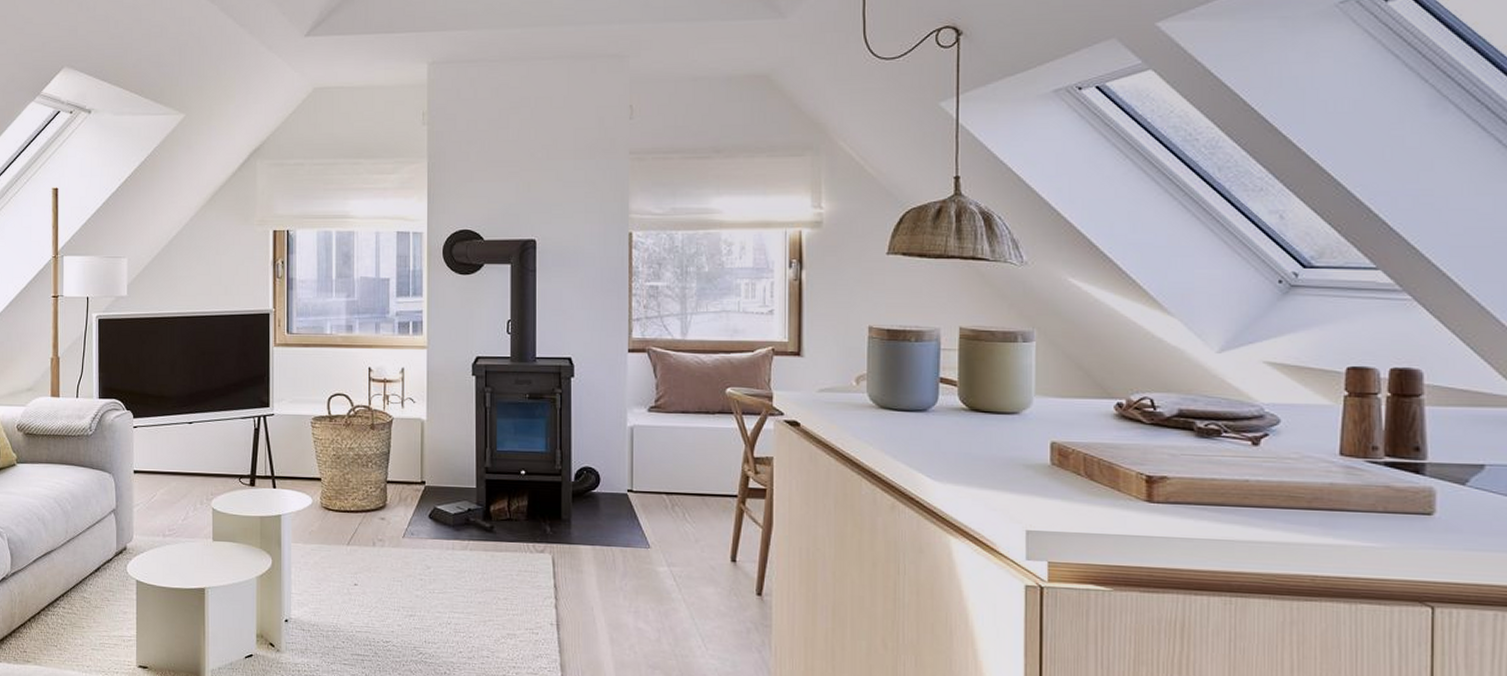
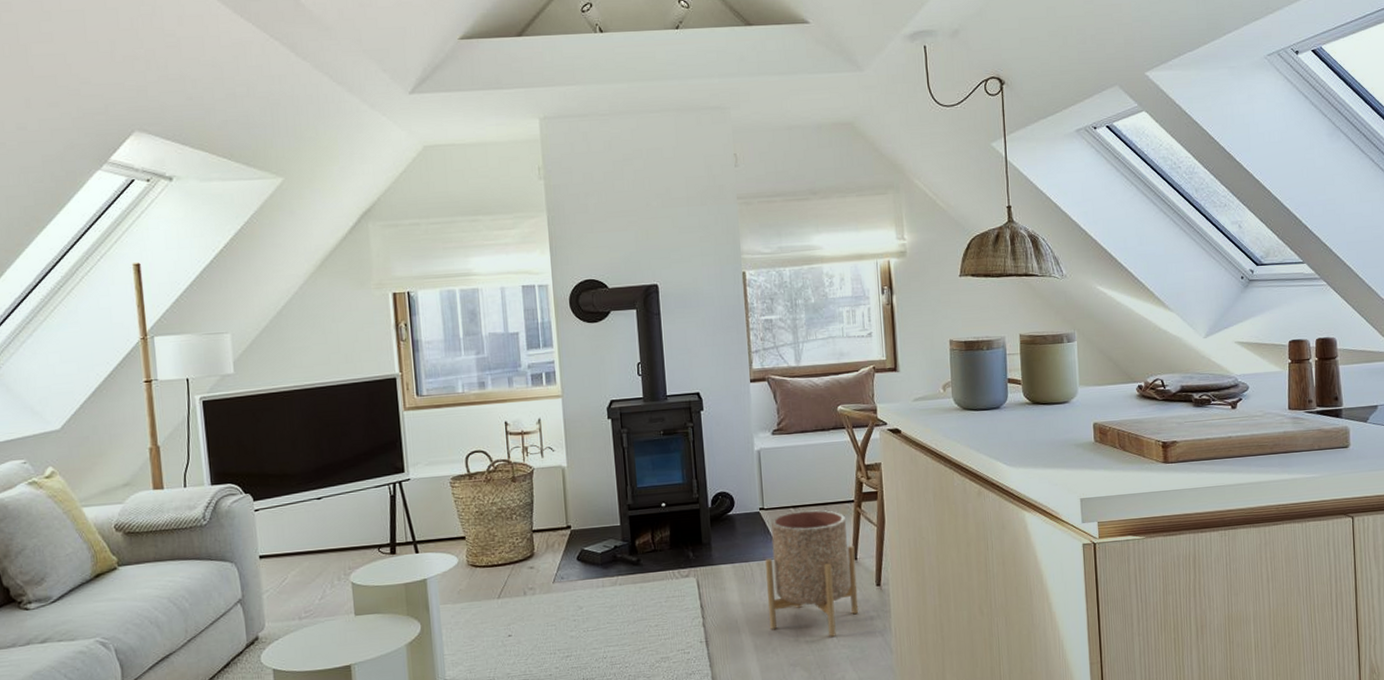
planter: none [630,499,734,644] -> present [765,510,859,637]

